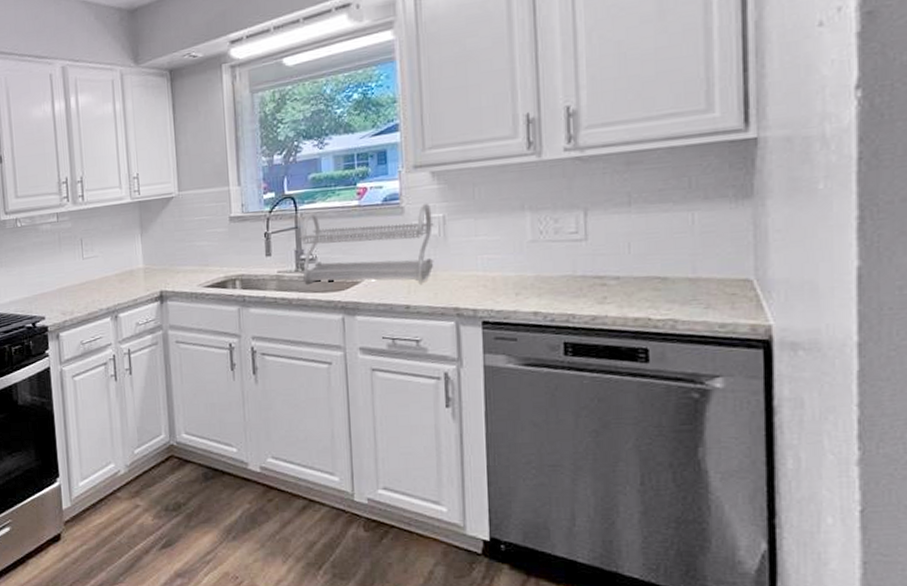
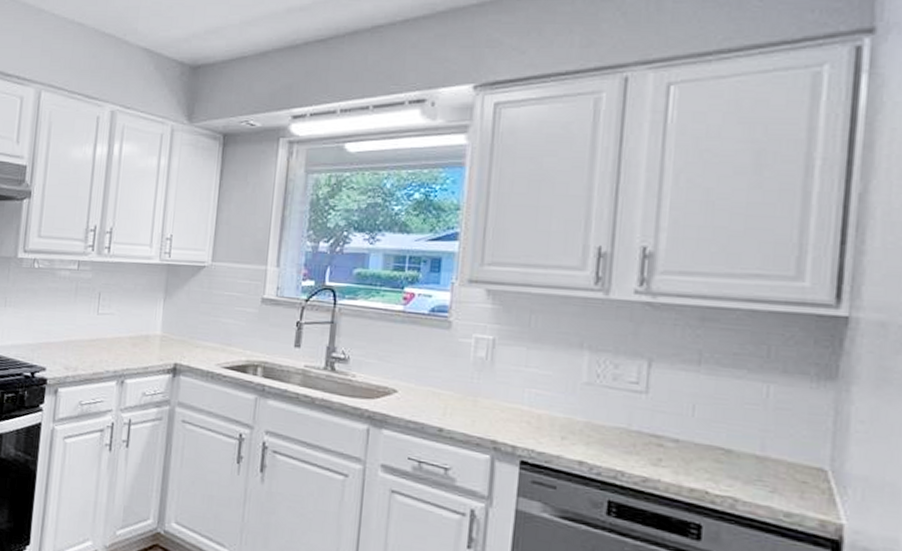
dish rack: present [298,203,434,286] -> none [329,309,482,408]

